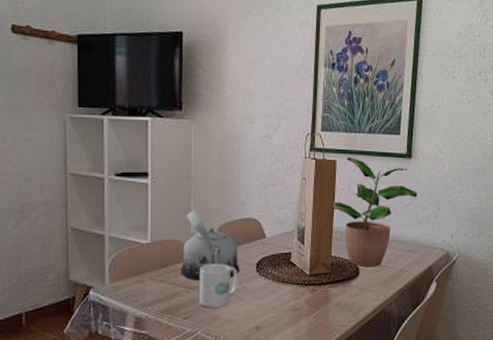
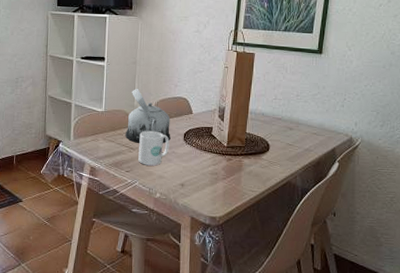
potted plant: present [331,157,418,268] -> none [248,51,326,145]

